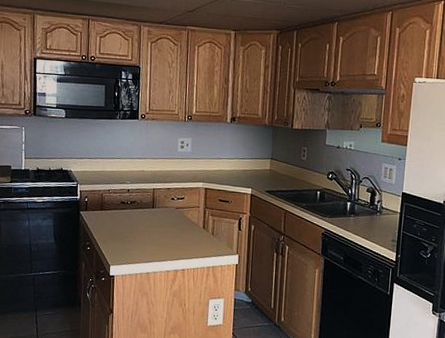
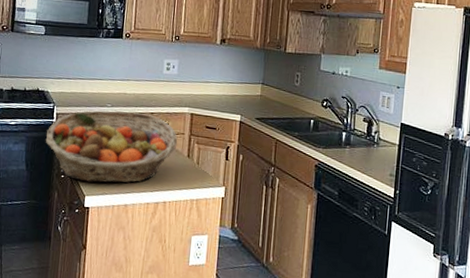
fruit basket: none [71,187,194,254] -> present [45,110,178,183]

